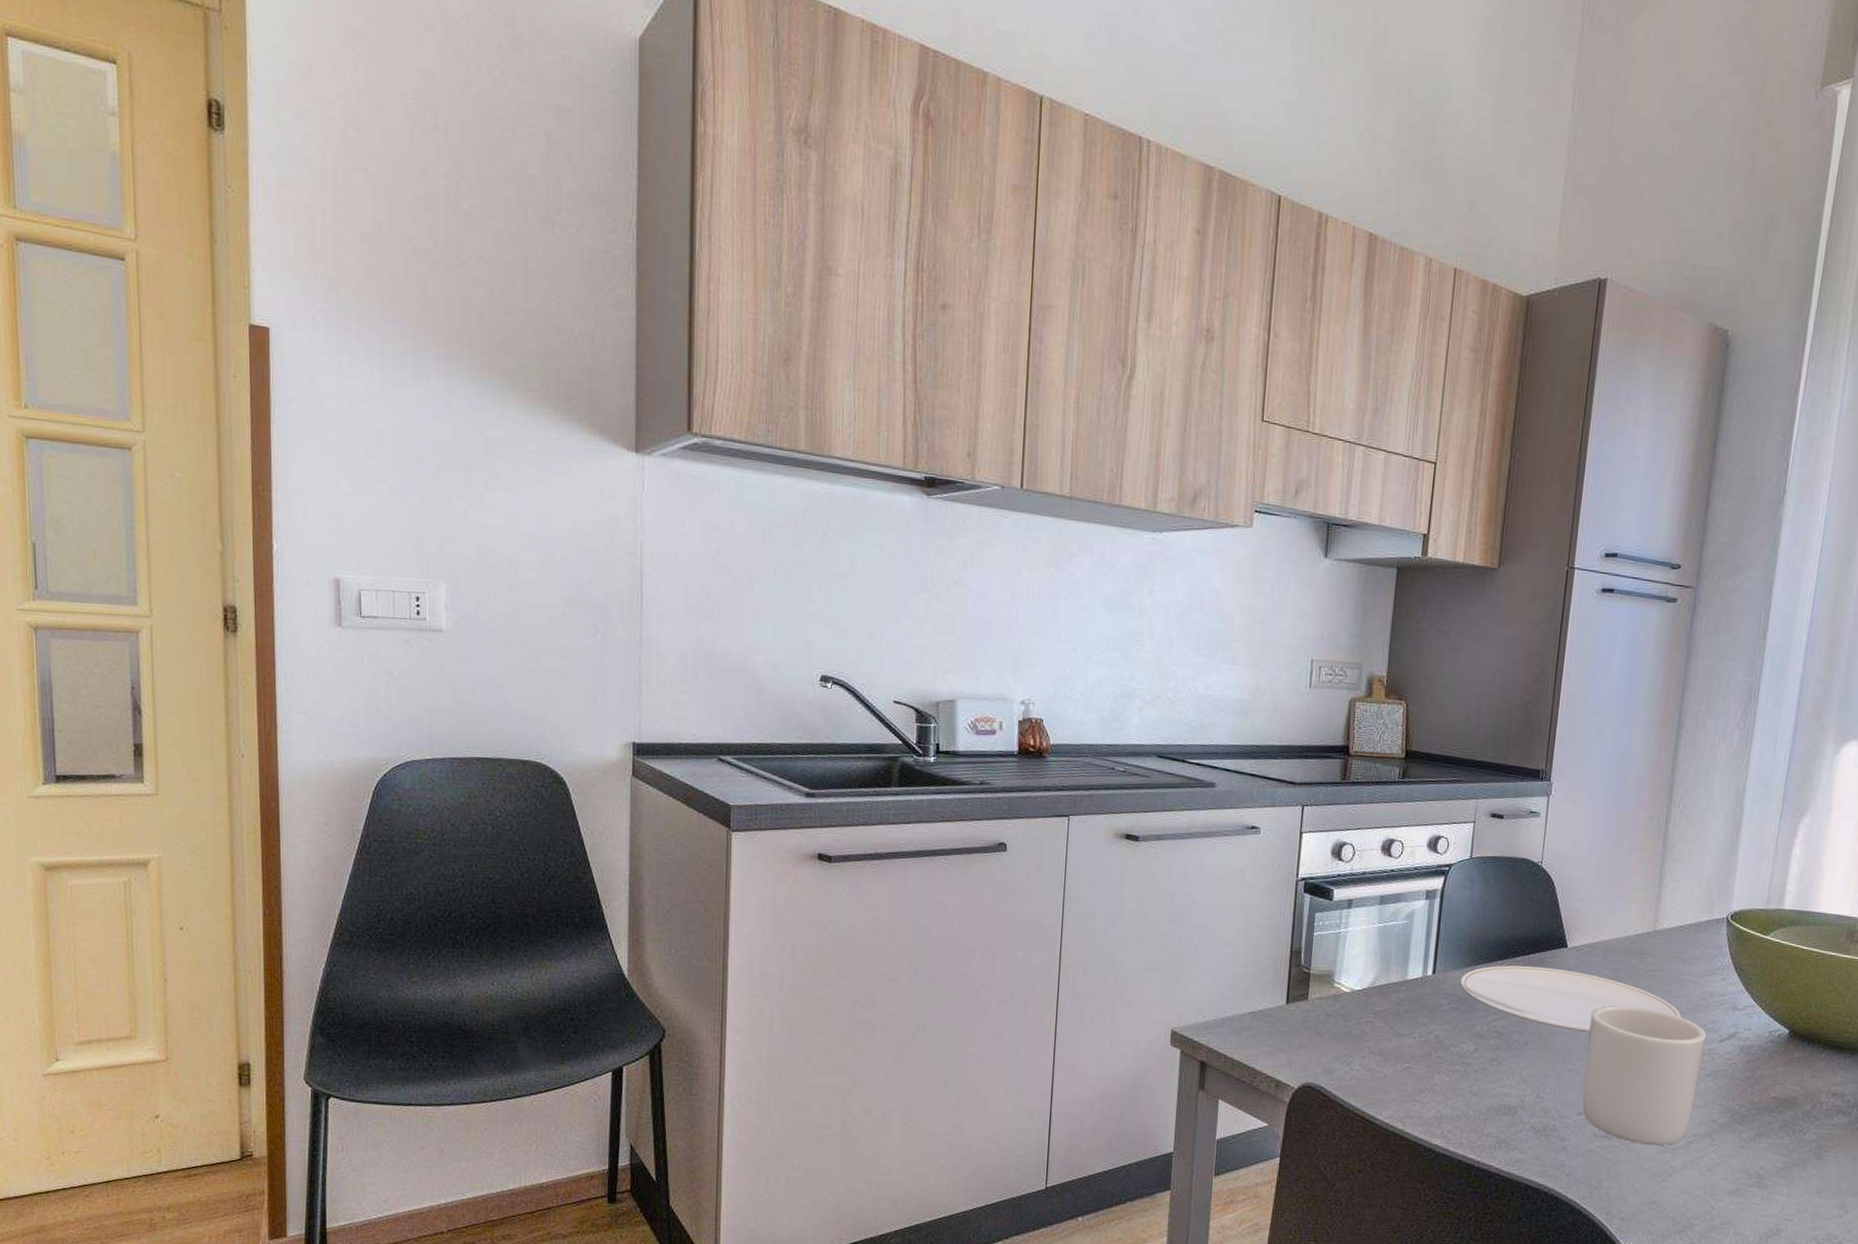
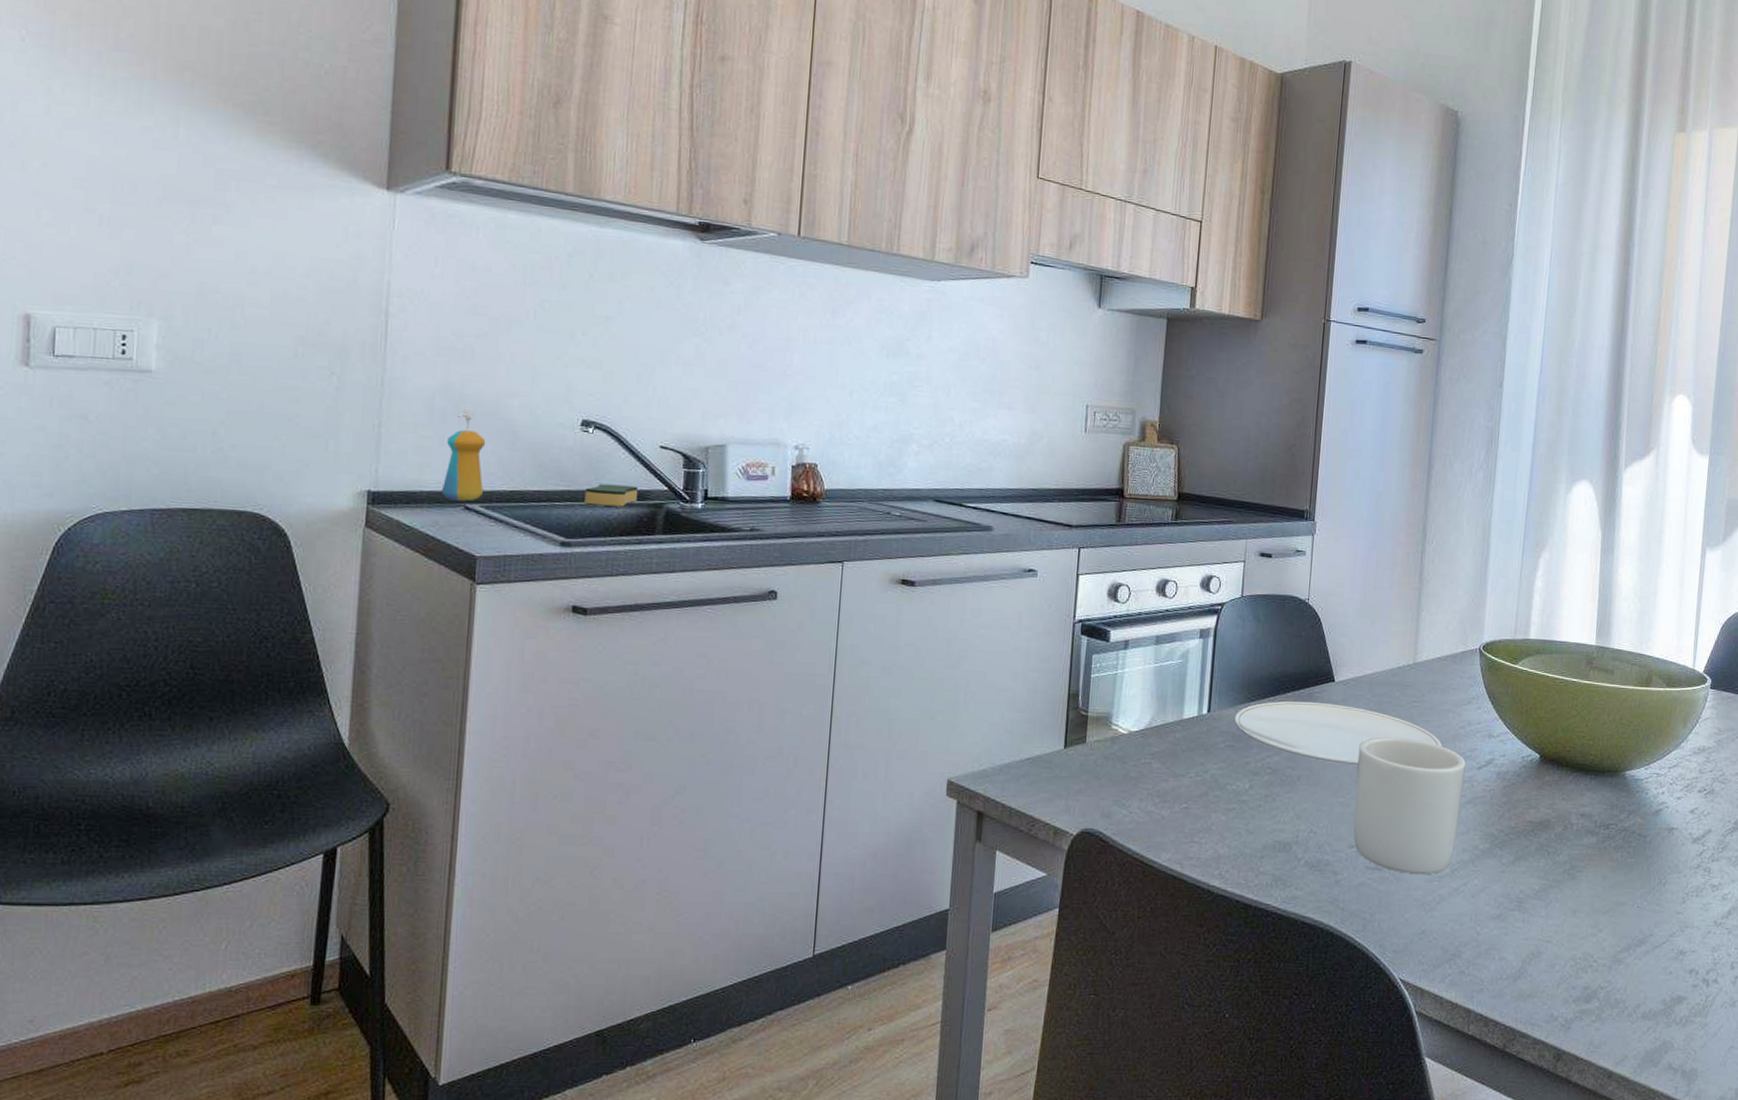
soap dispenser: none [697,665,735,753] -> present [441,410,486,501]
sponge: none [826,737,875,760] -> present [584,484,639,507]

